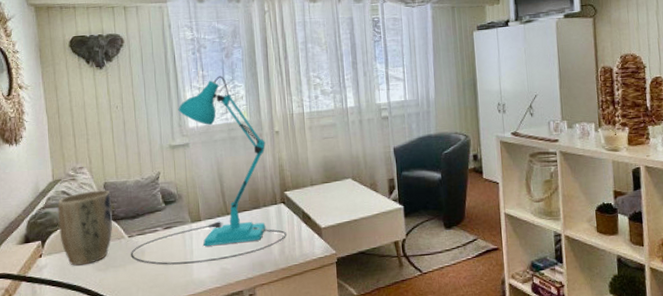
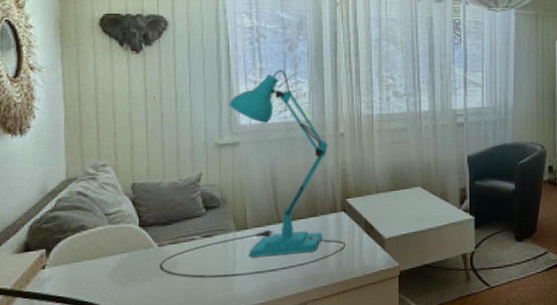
plant pot: present [57,190,113,266] -> none [69,191,141,279]

